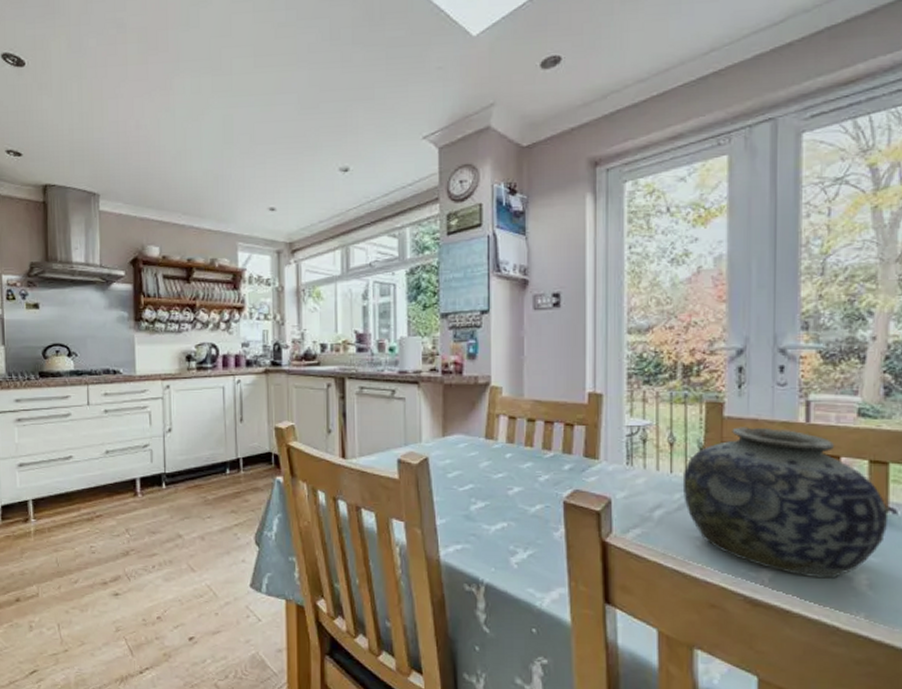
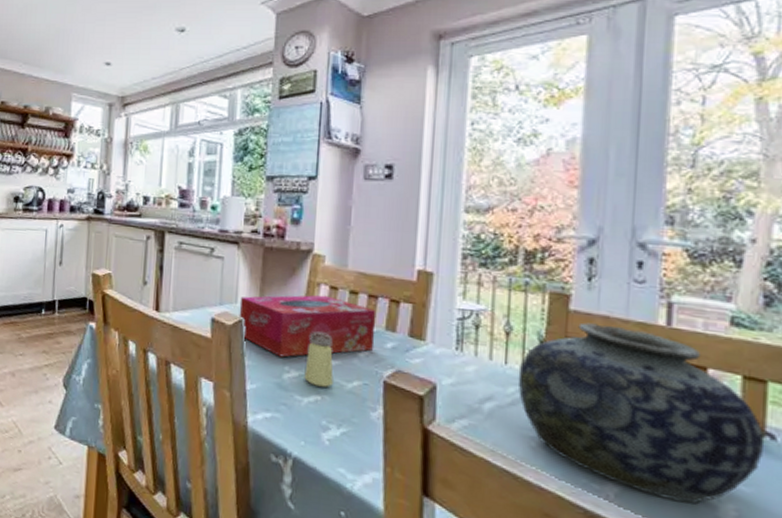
tissue box: none [424,426,553,490] -> present [238,295,375,358]
saltshaker: none [490,461,517,514] -> present [304,331,334,387]

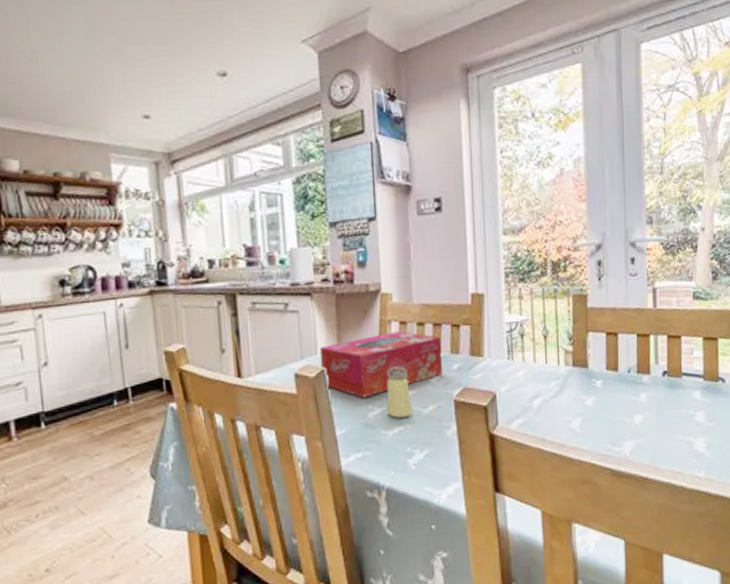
vase: present [518,322,765,504] -> none [556,315,719,446]

